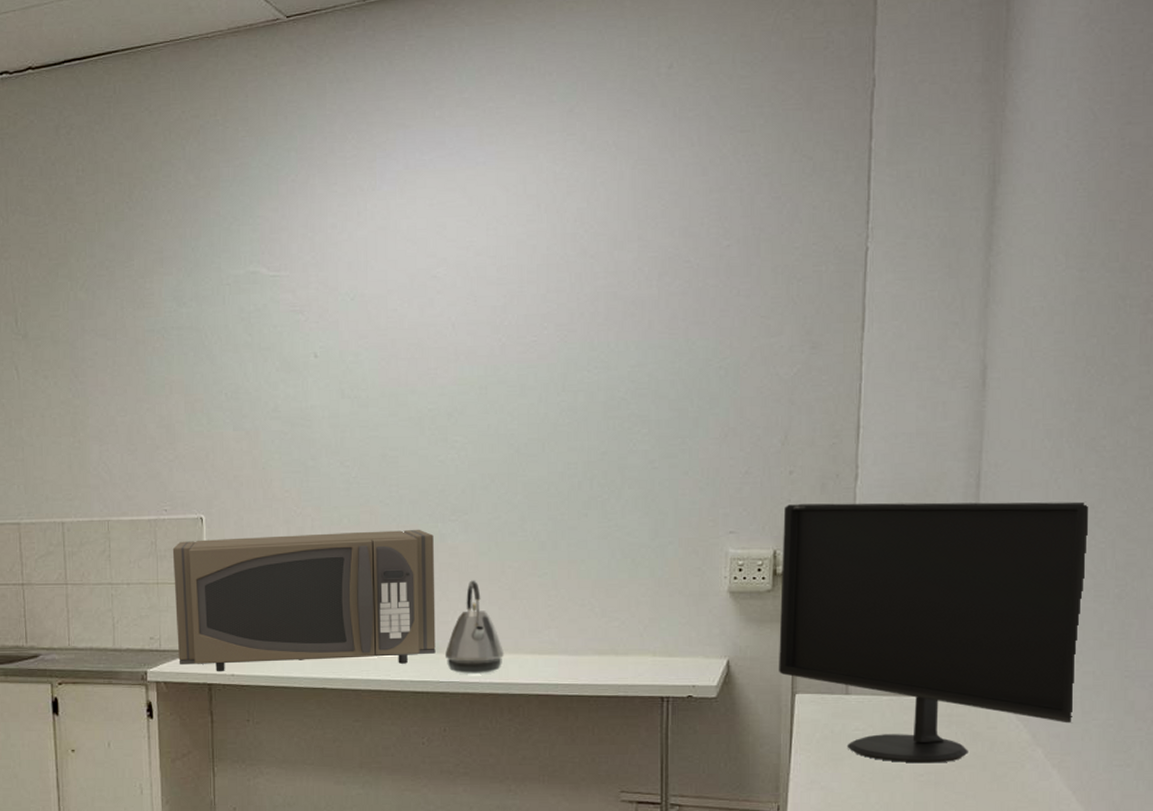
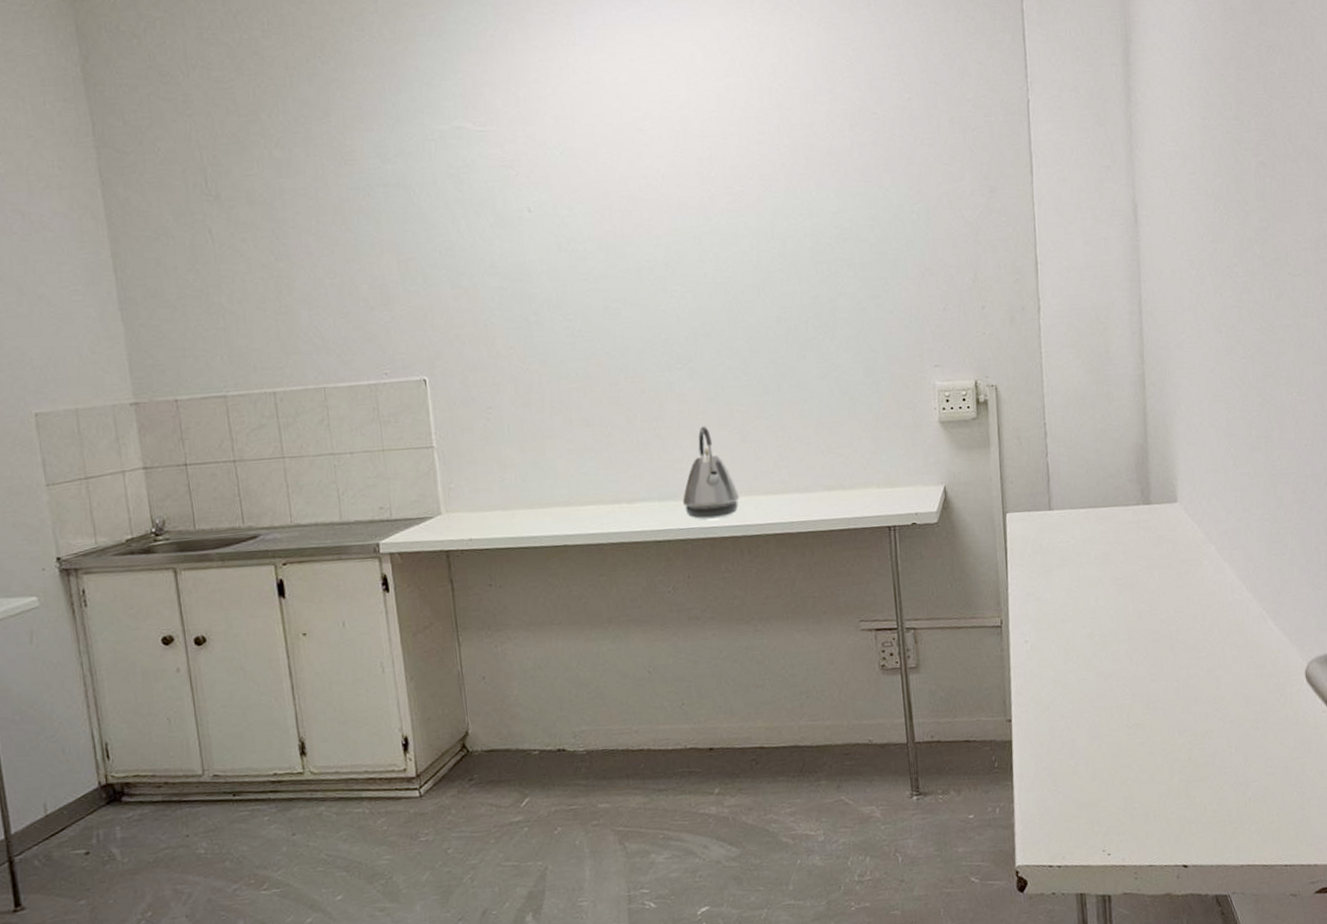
microwave: present [172,529,436,672] -> none [396,379,674,538]
computer monitor: present [779,501,1088,763] -> none [980,322,1236,569]

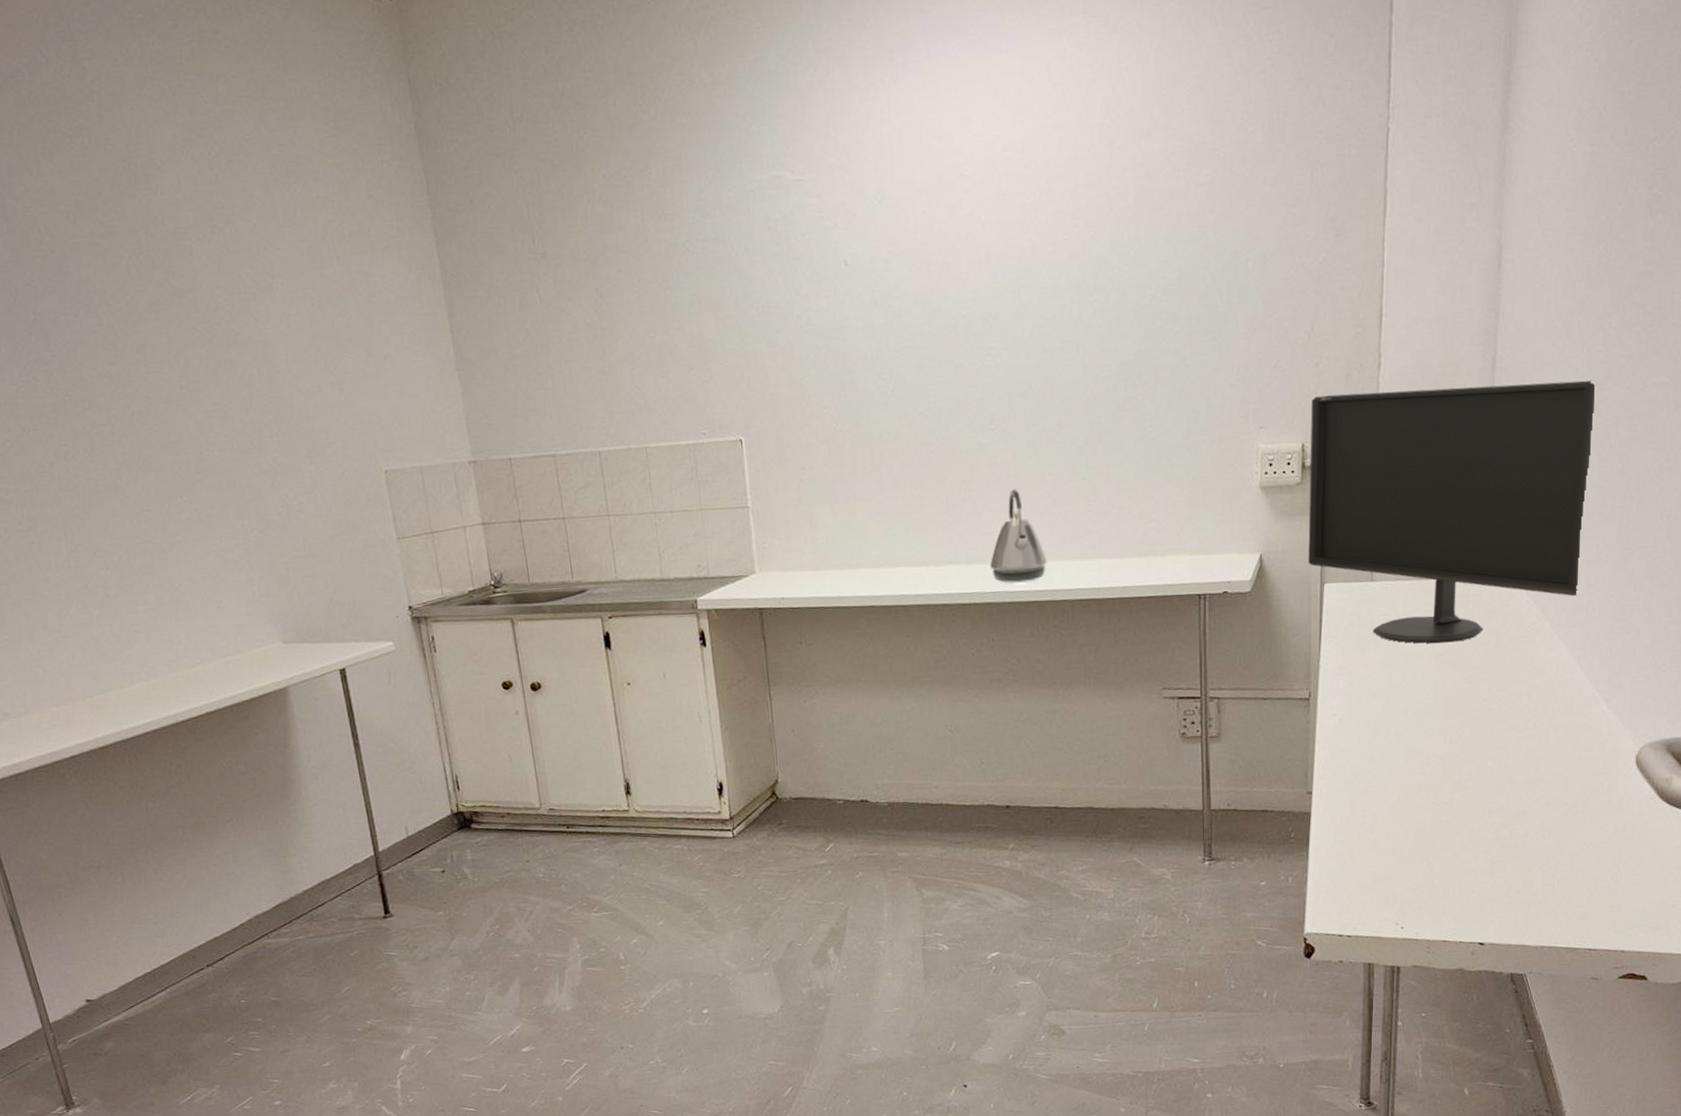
computer monitor: none [980,322,1236,569] -> present [1308,380,1595,644]

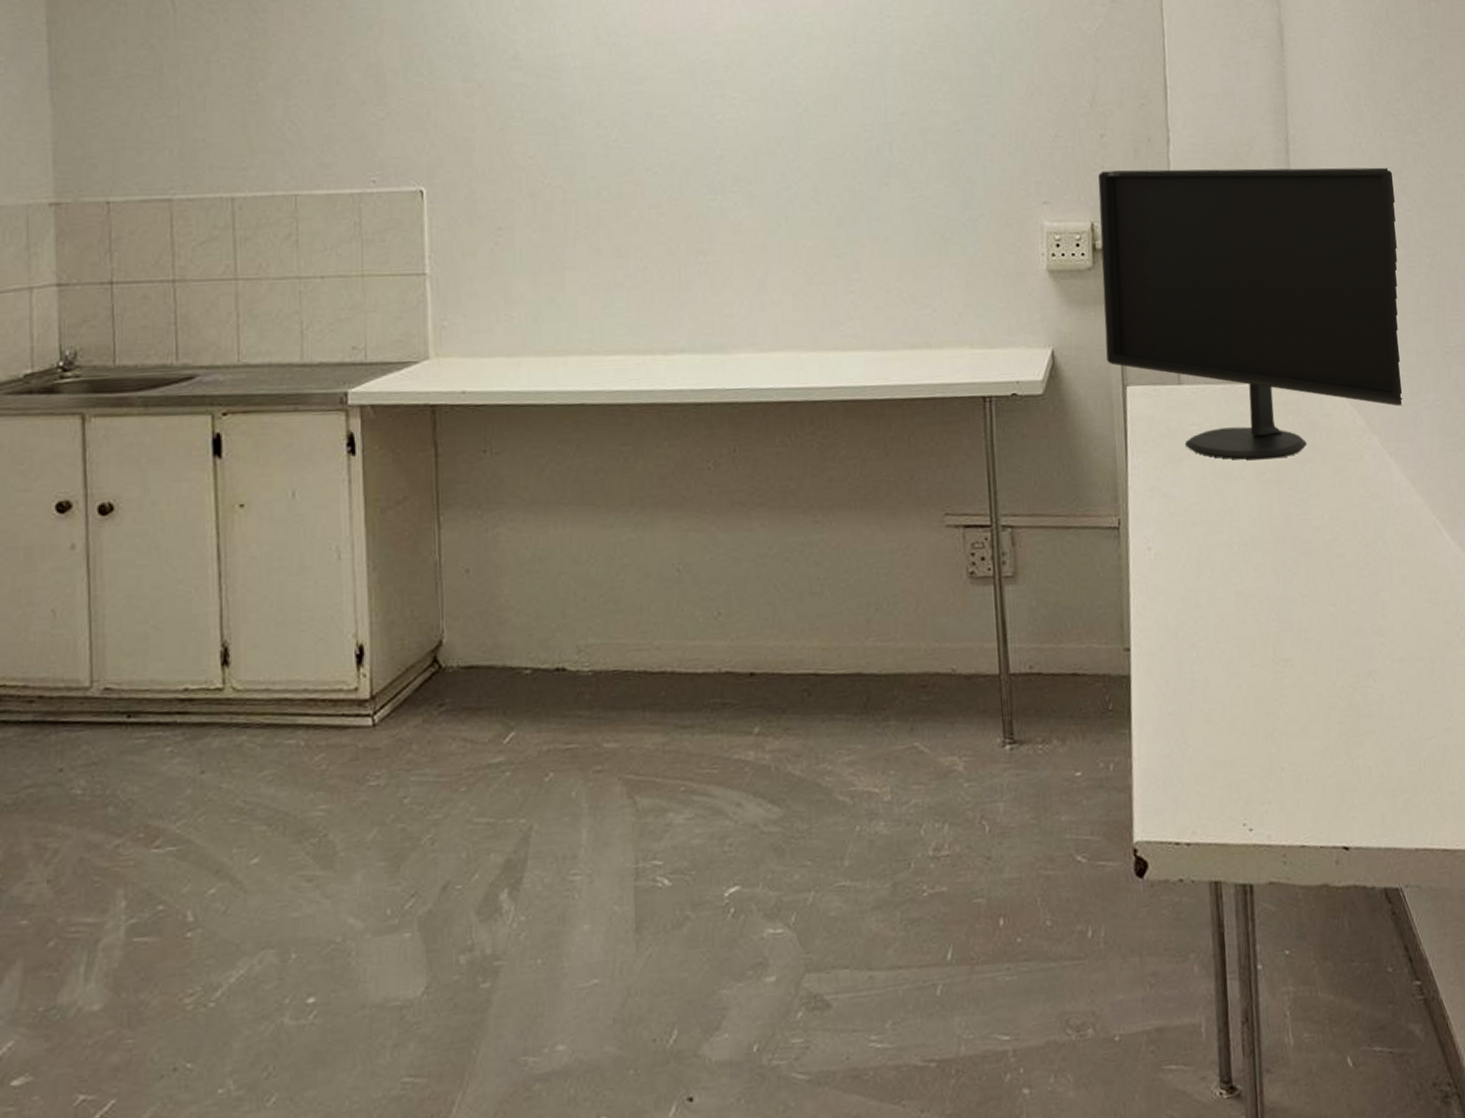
kettle: present [989,489,1048,583] -> none [730,263,802,379]

